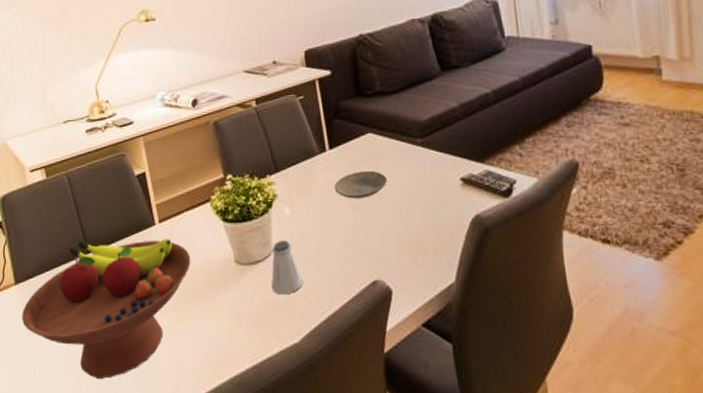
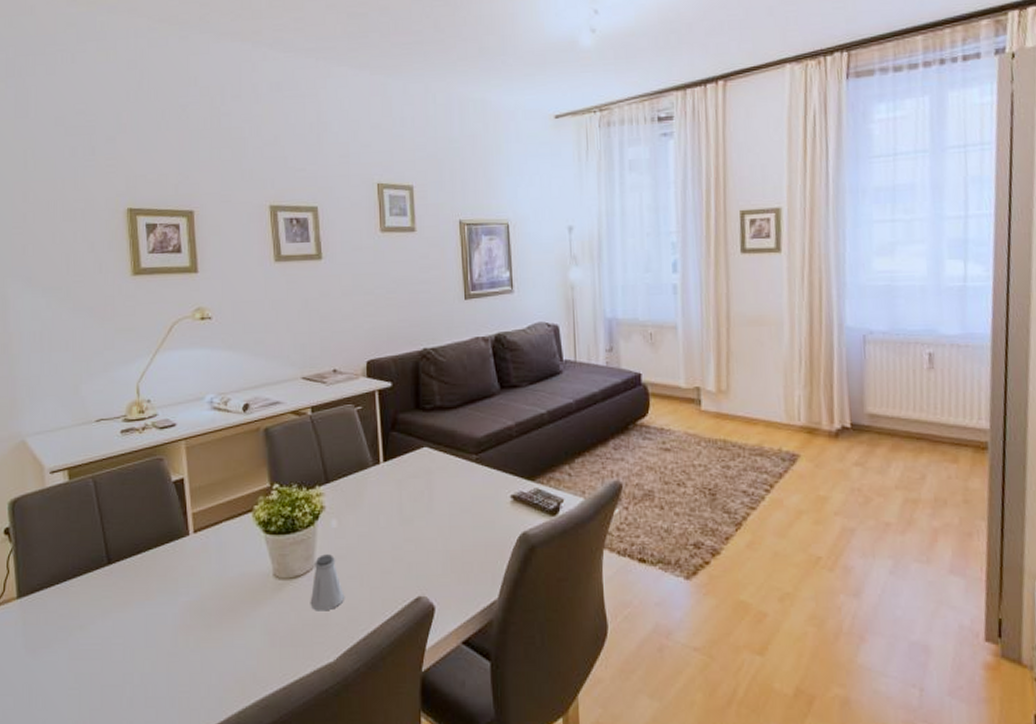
fruit bowl: present [22,239,191,380] -> none [21,550,225,705]
plate: present [334,170,387,199] -> none [385,484,439,513]

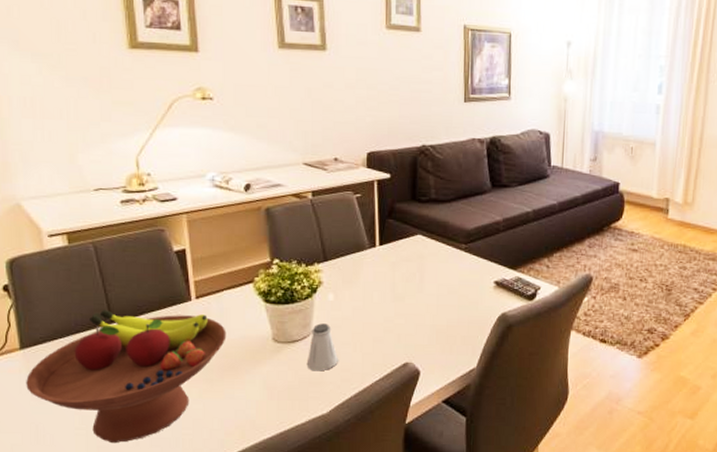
fruit bowl: none [21,550,225,705] -> present [26,310,227,444]

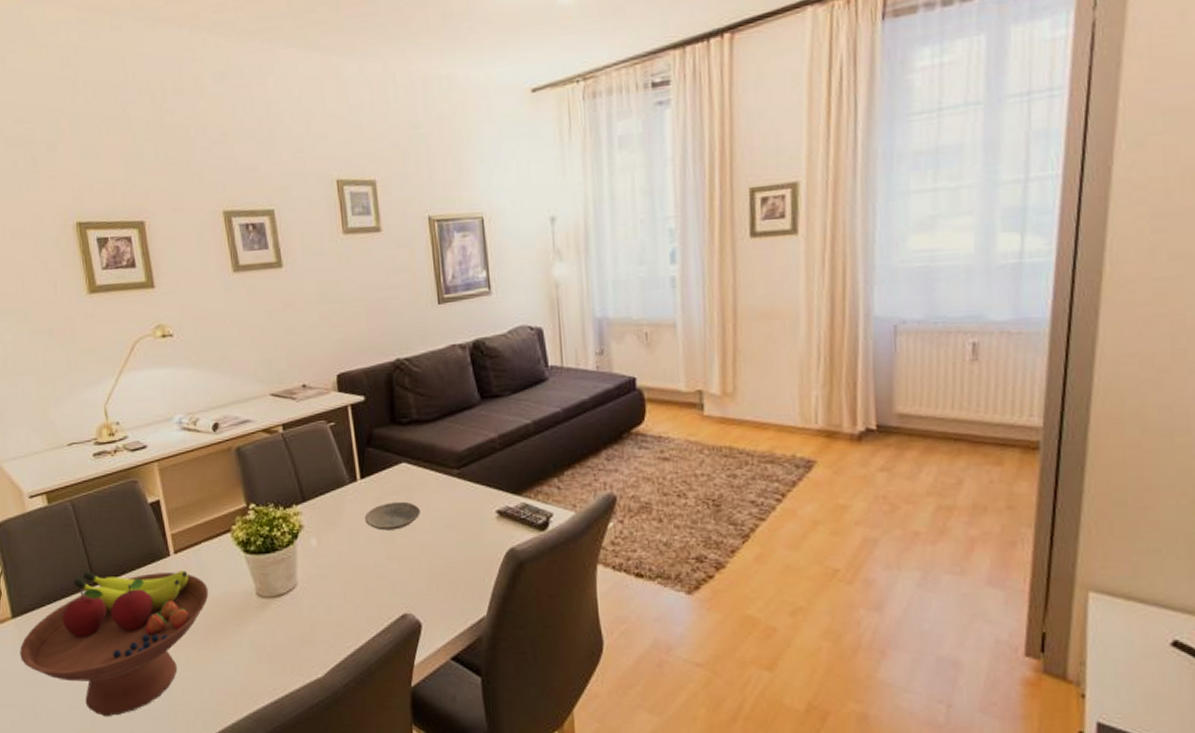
saltshaker: present [306,323,338,372] -> none [295,573,329,629]
plate: none [379,267,430,292] -> present [364,501,421,531]

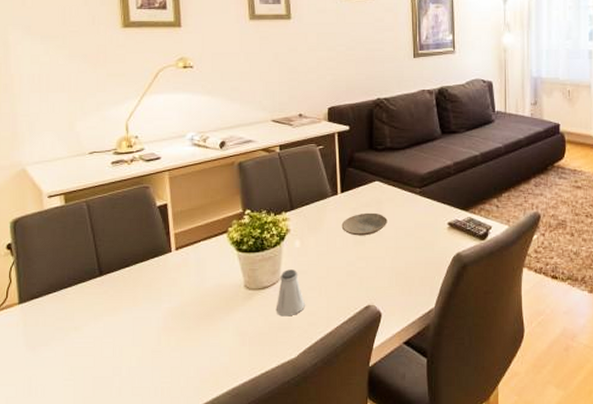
fruit bowl: present [20,570,209,717] -> none [22,264,203,394]
saltshaker: none [295,573,329,629] -> present [275,269,305,317]

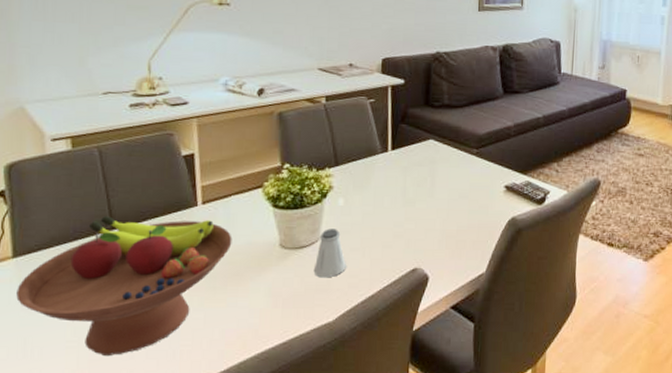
fruit bowl: none [22,264,203,394] -> present [16,216,232,357]
plate: present [341,212,388,236] -> none [390,172,441,196]

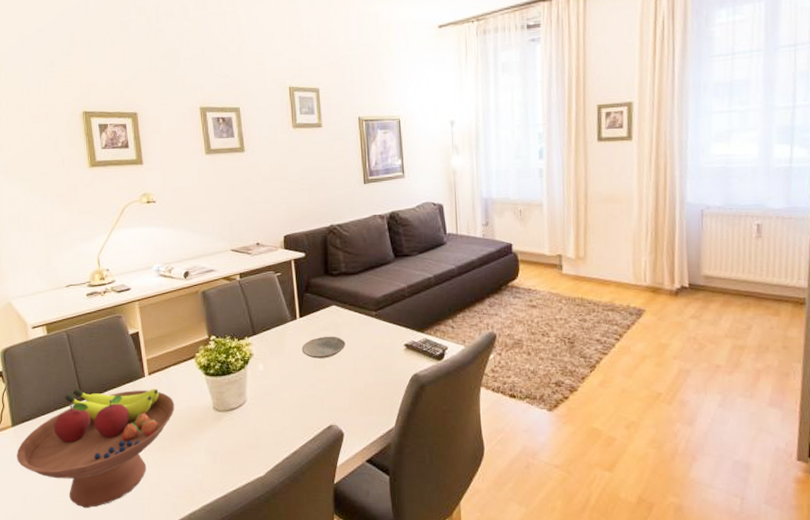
saltshaker: present [313,229,346,278] -> none [243,392,271,437]
plate: none [390,172,441,196] -> present [301,336,346,359]

